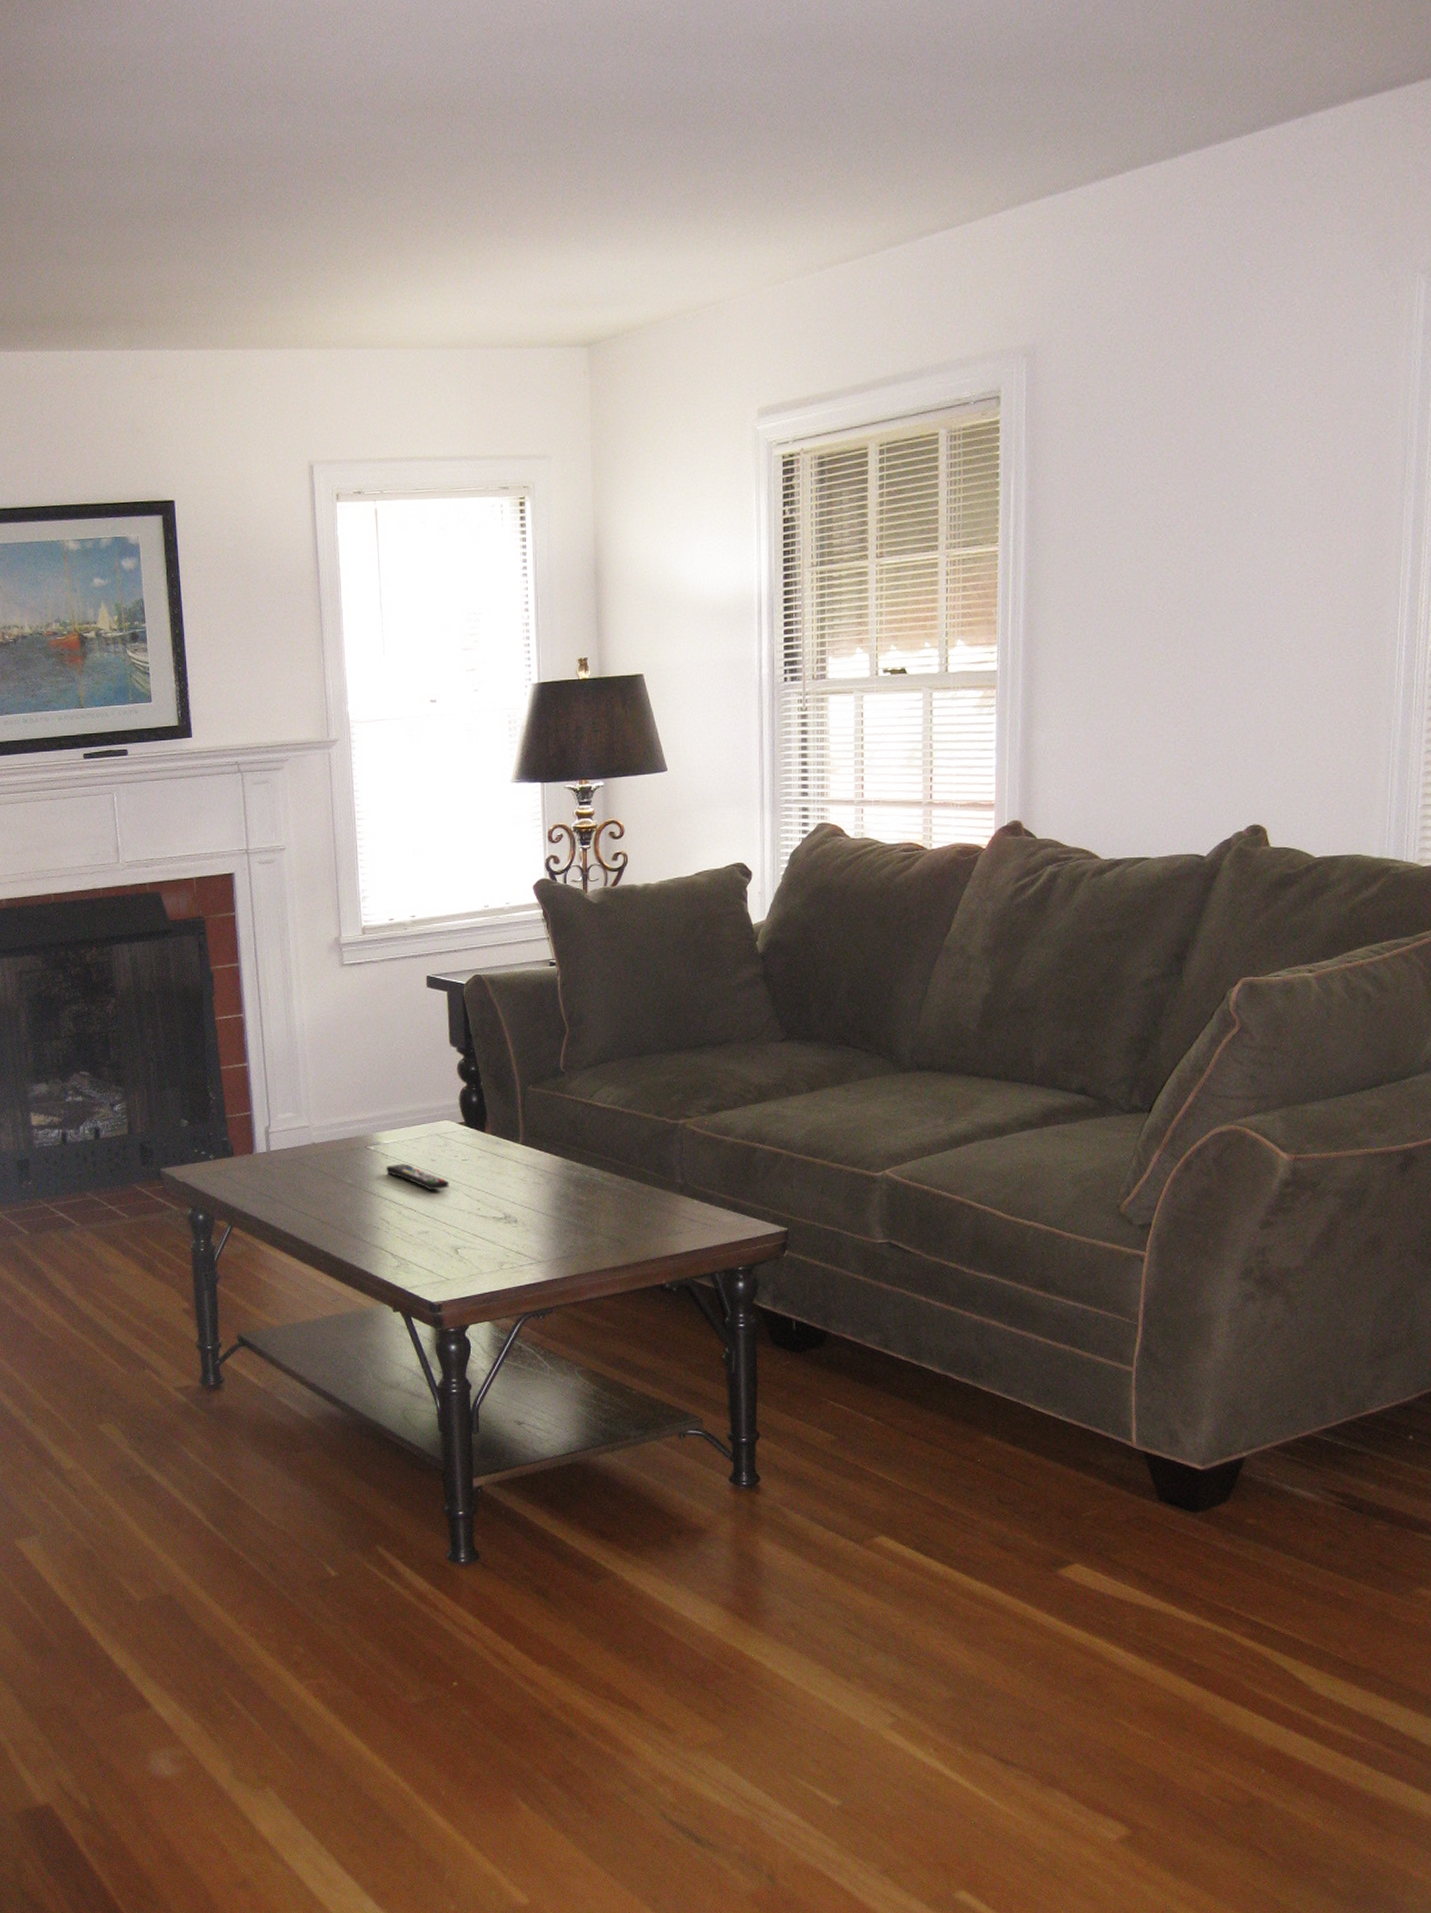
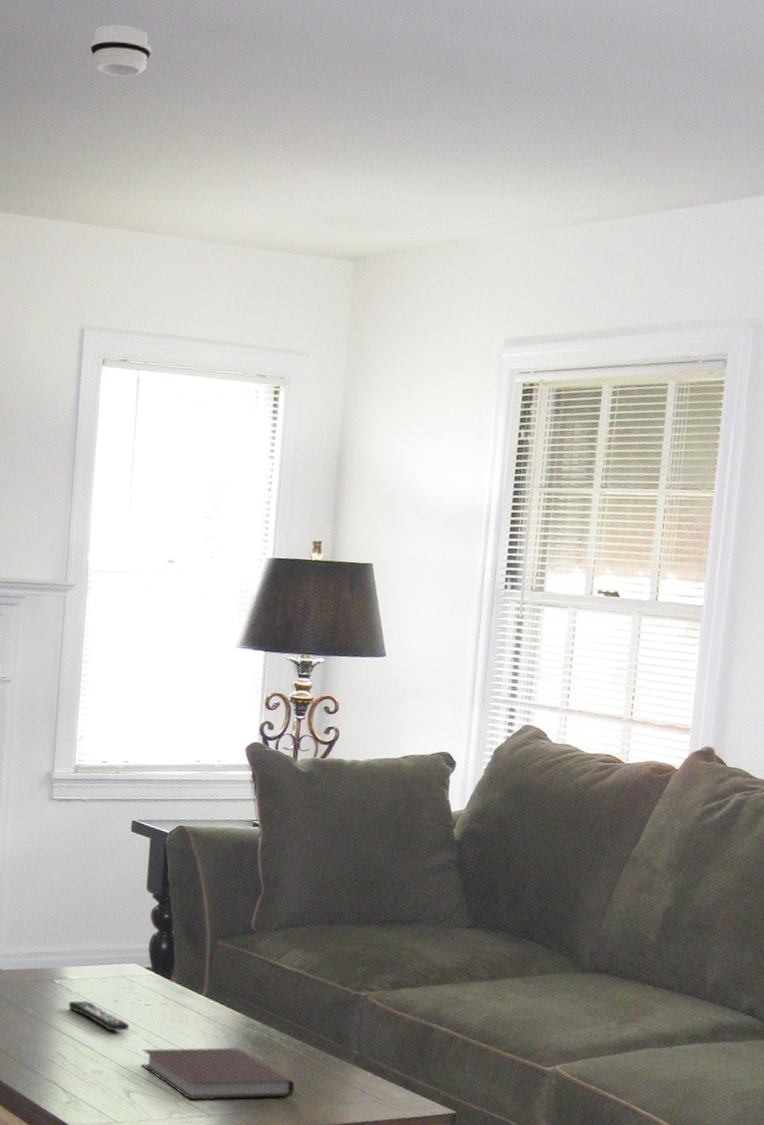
smoke detector: none [279,119,345,180] -> present [89,24,152,77]
notebook: none [465,1192,623,1249] -> present [141,1047,295,1100]

